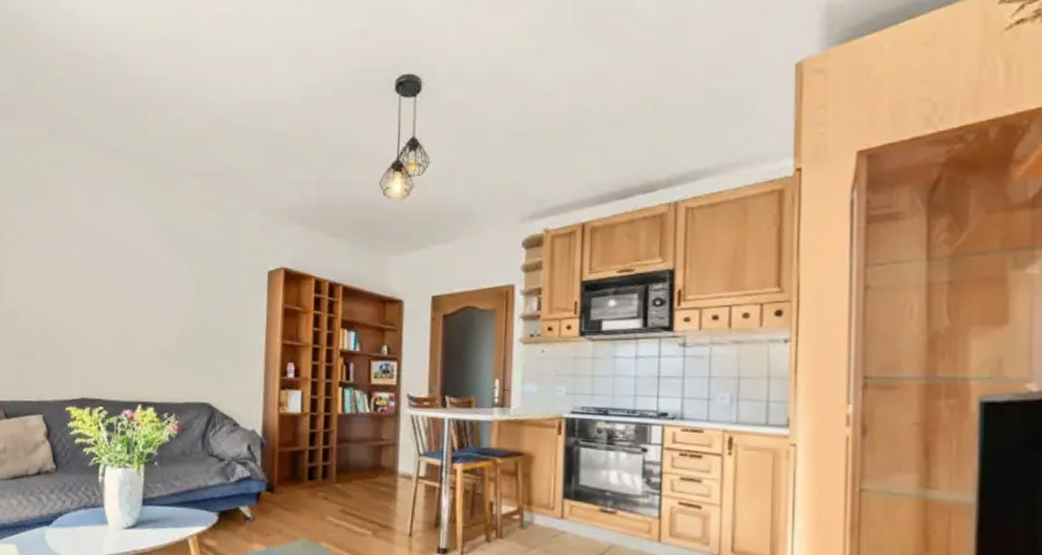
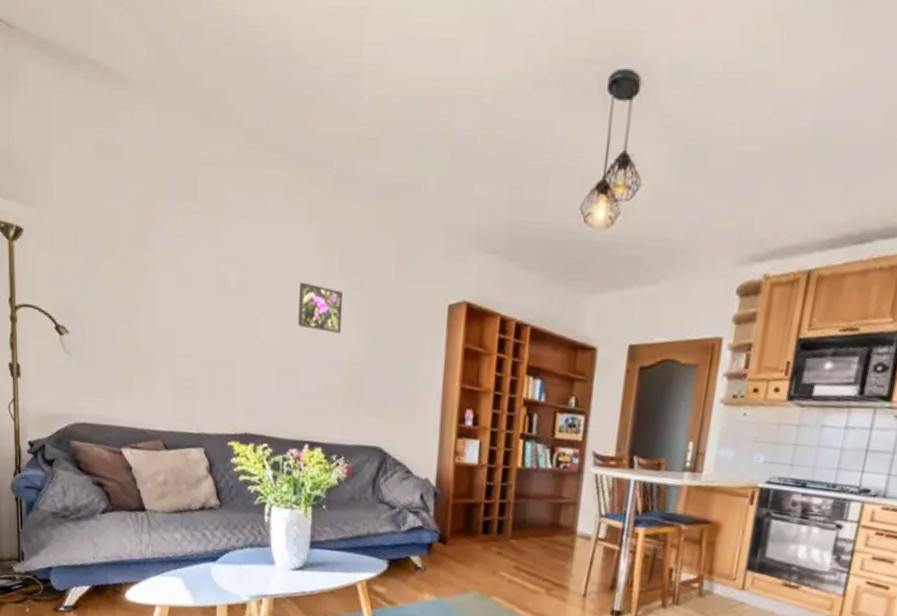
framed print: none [133,259,173,302] -> present [298,281,343,334]

